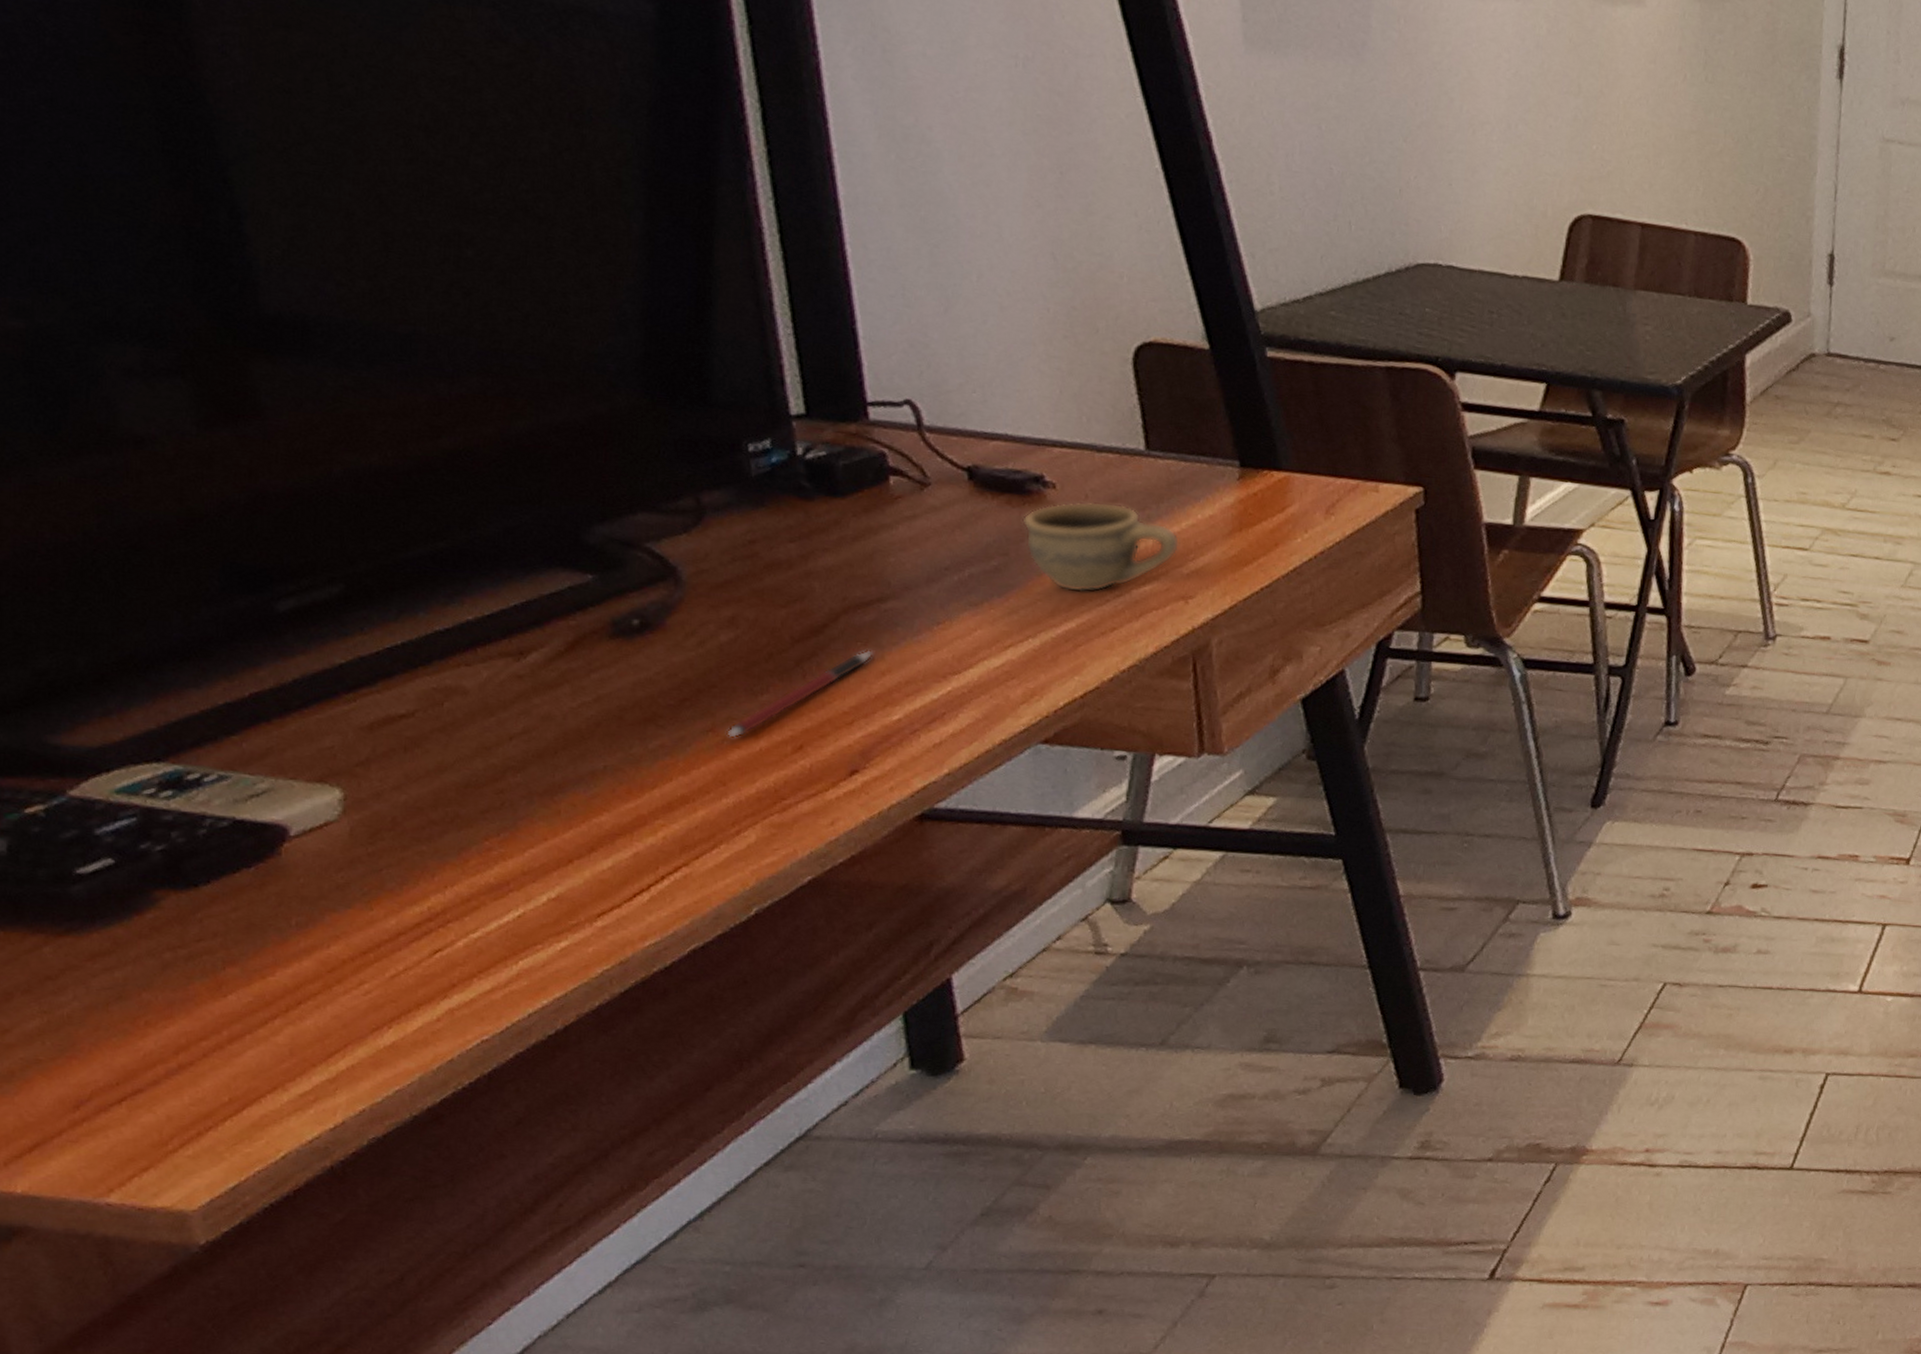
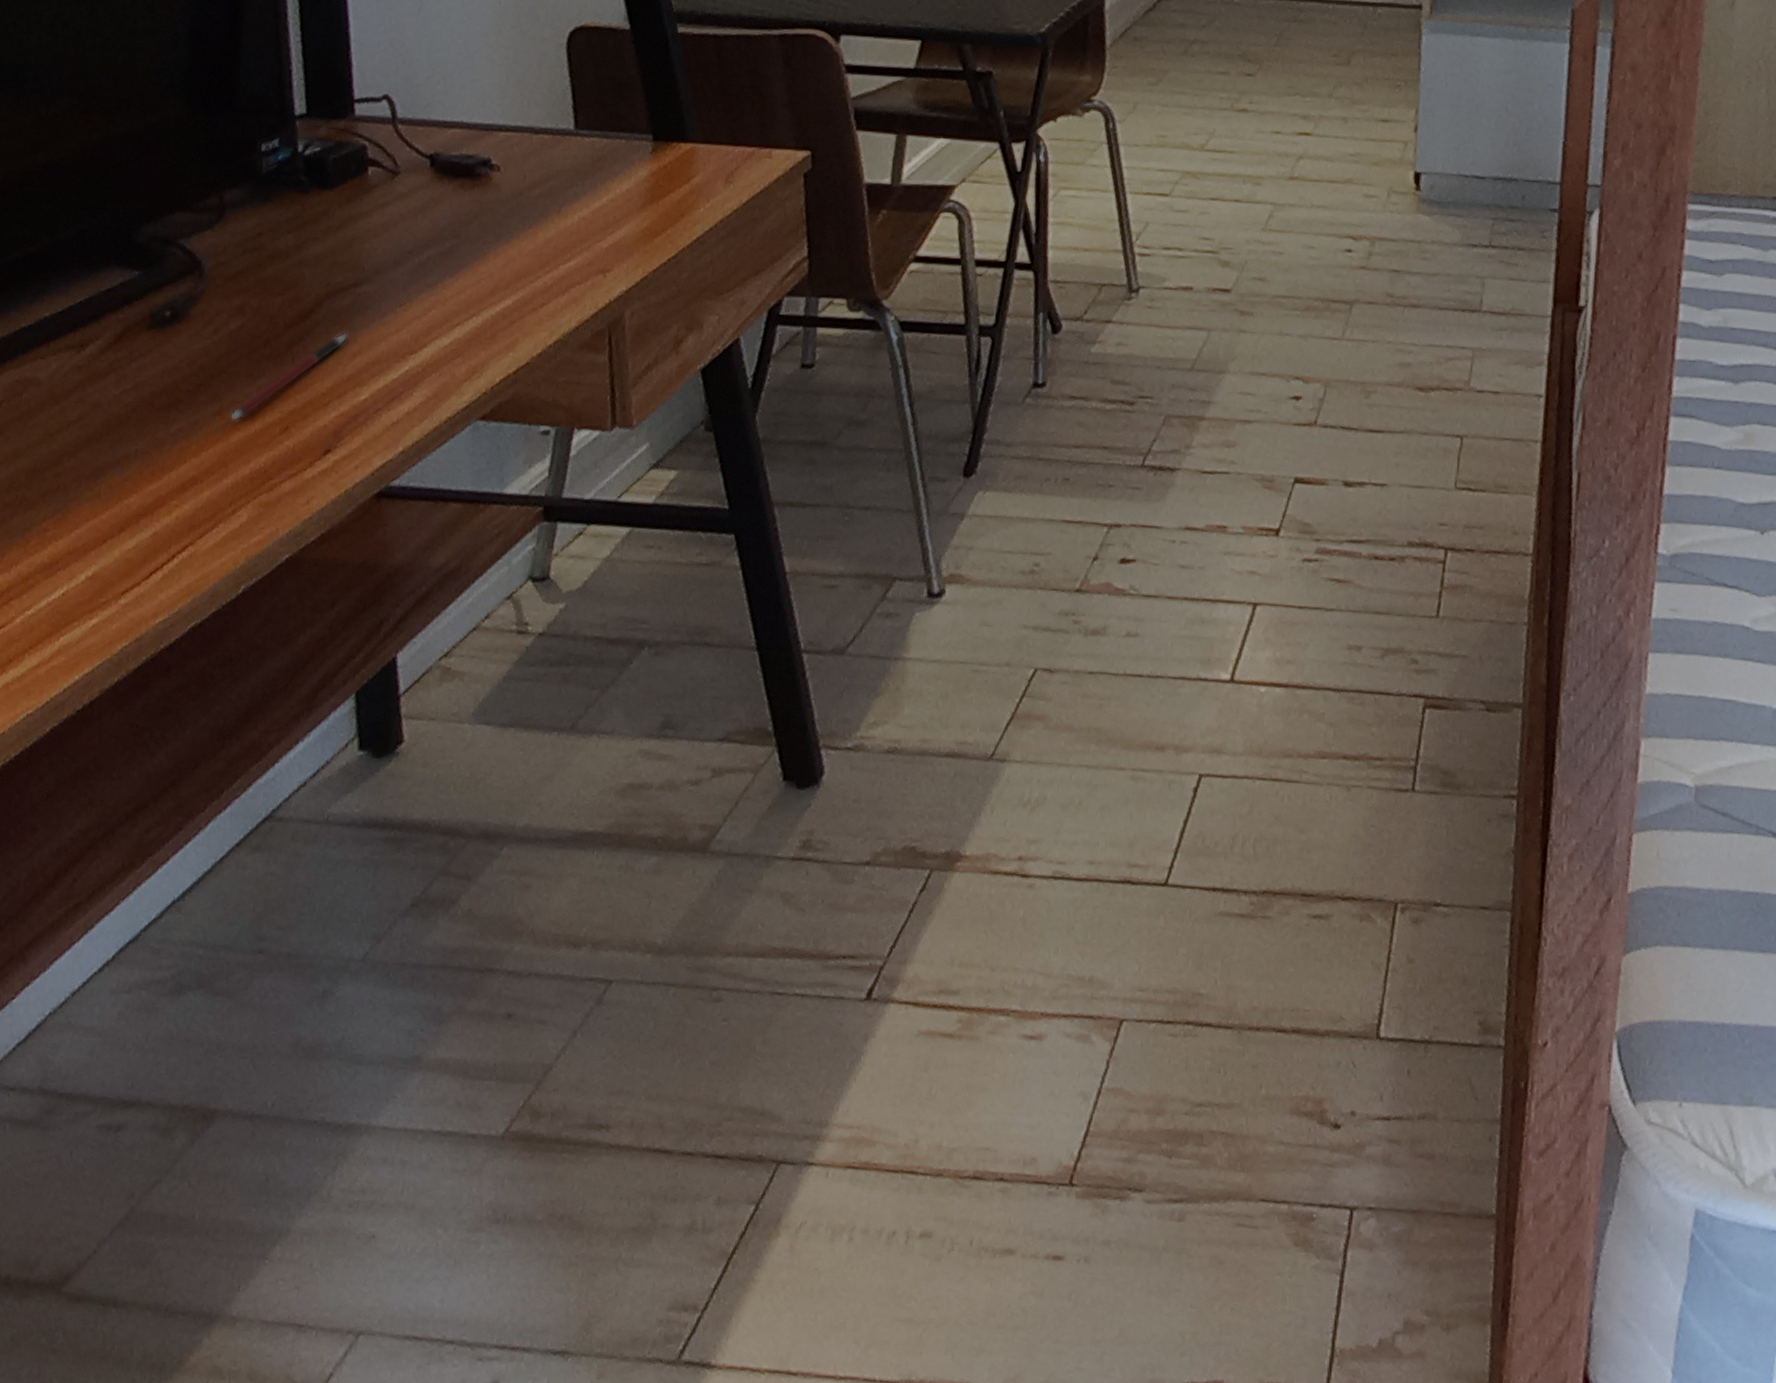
cup: present [1022,501,1180,593] -> none [471,181,601,270]

